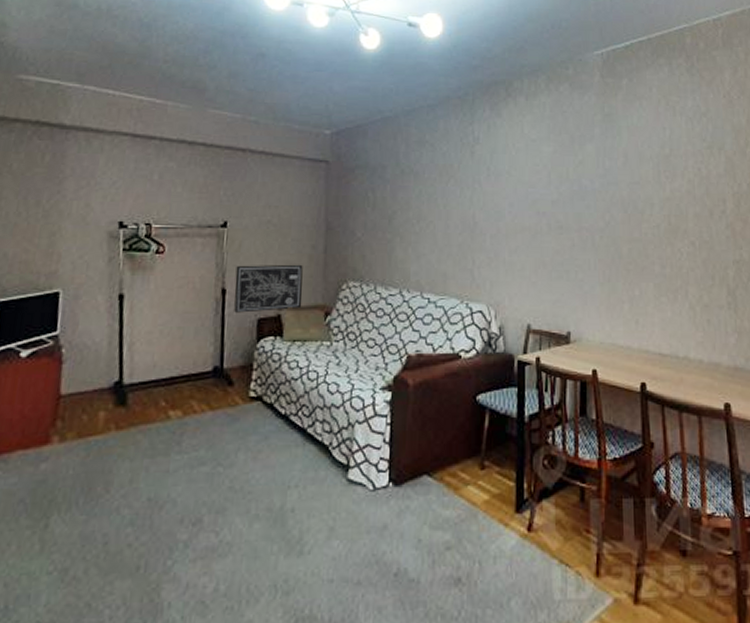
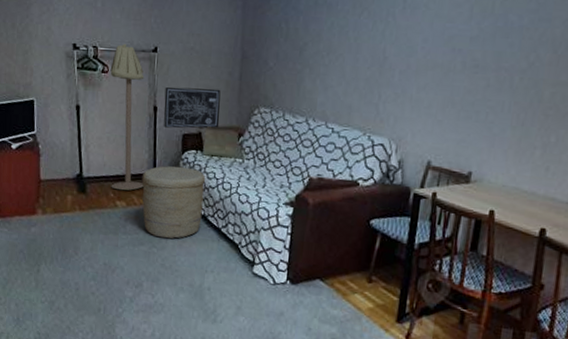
floor lamp: none [162,220,211,396] -> present [110,44,144,191]
basket: none [204,357,287,452] -> present [142,166,206,239]

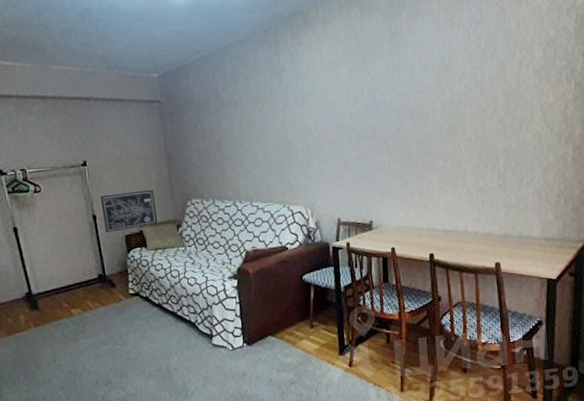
floor lamp: present [110,44,144,191] -> none [42,163,96,299]
basket: present [142,166,206,239] -> none [92,264,157,334]

